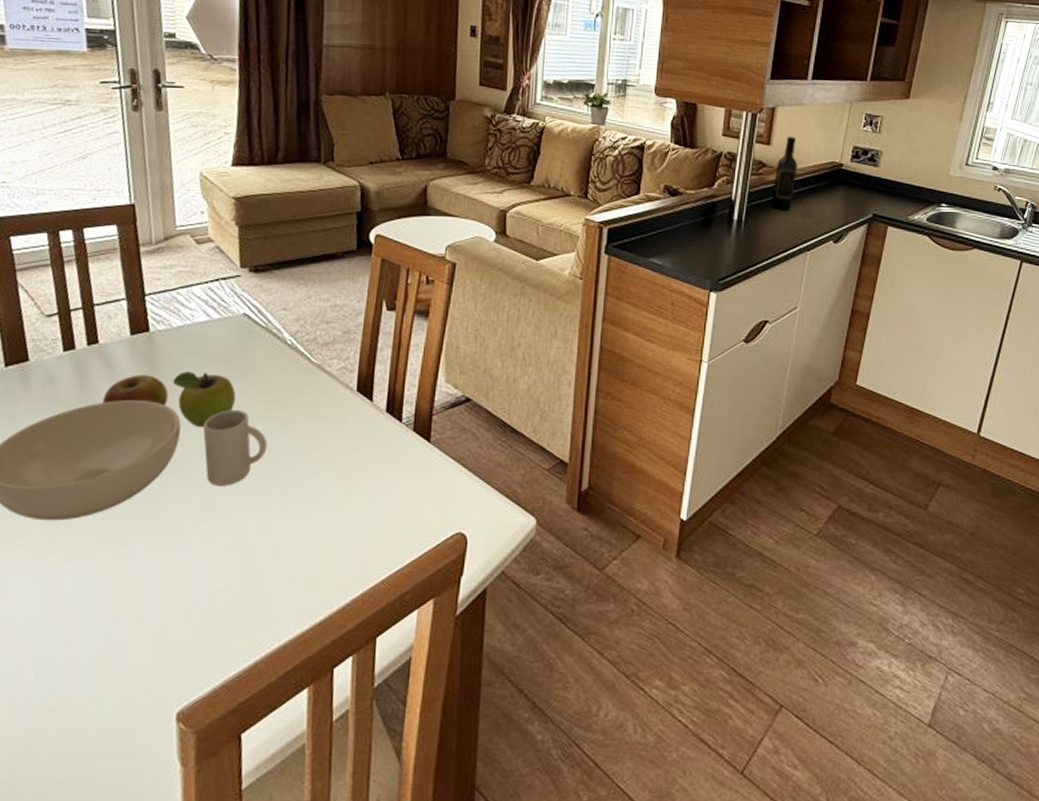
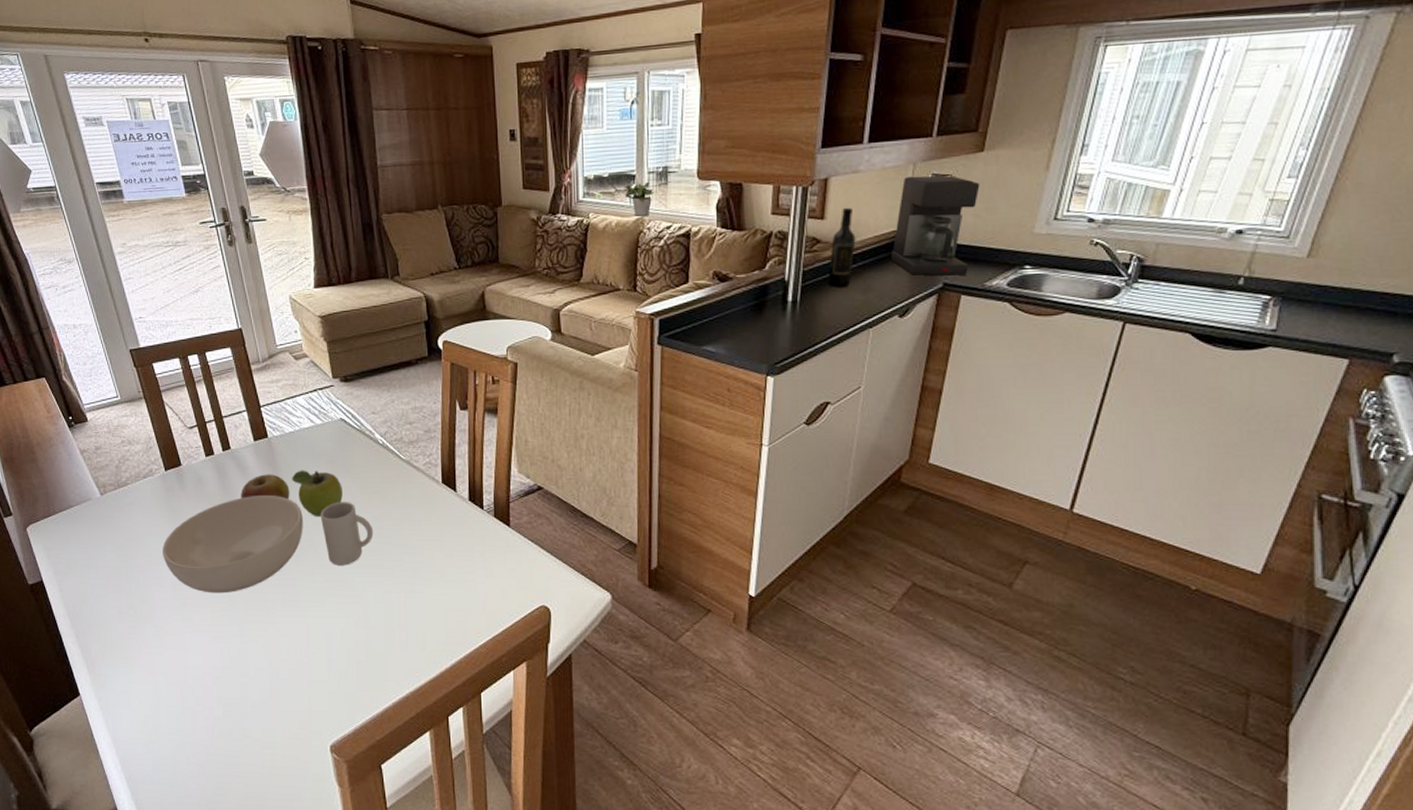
coffee maker: none [828,114,906,208] -> present [890,175,980,276]

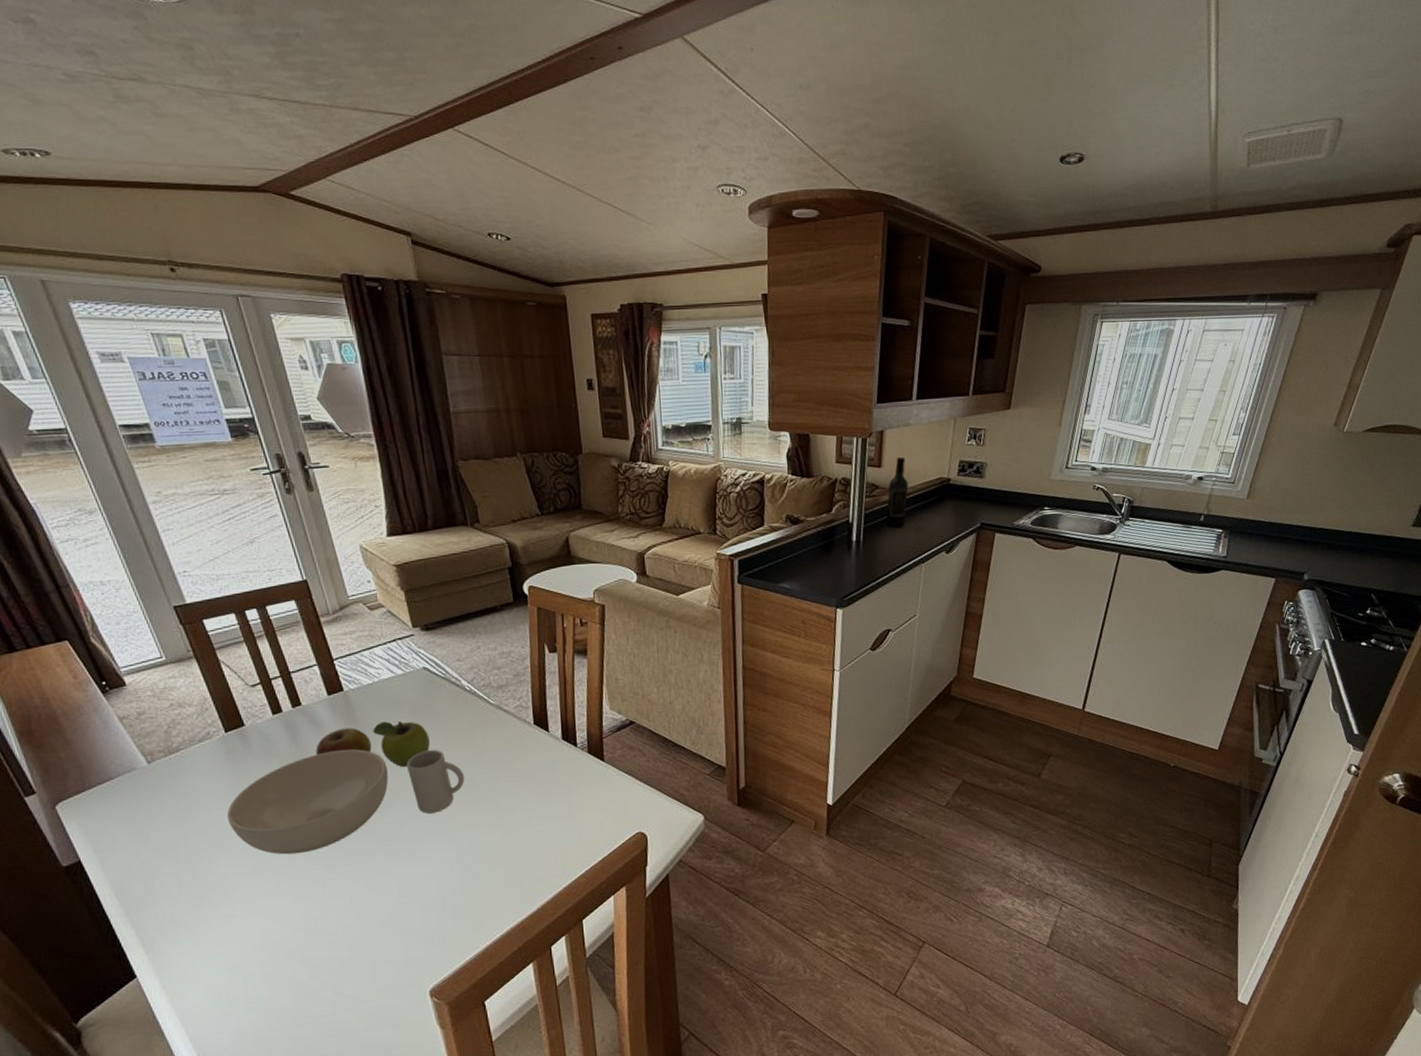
potted plant: present [624,181,654,216] -> none [701,431,730,464]
coffee maker: present [890,175,980,276] -> none [937,429,1008,517]

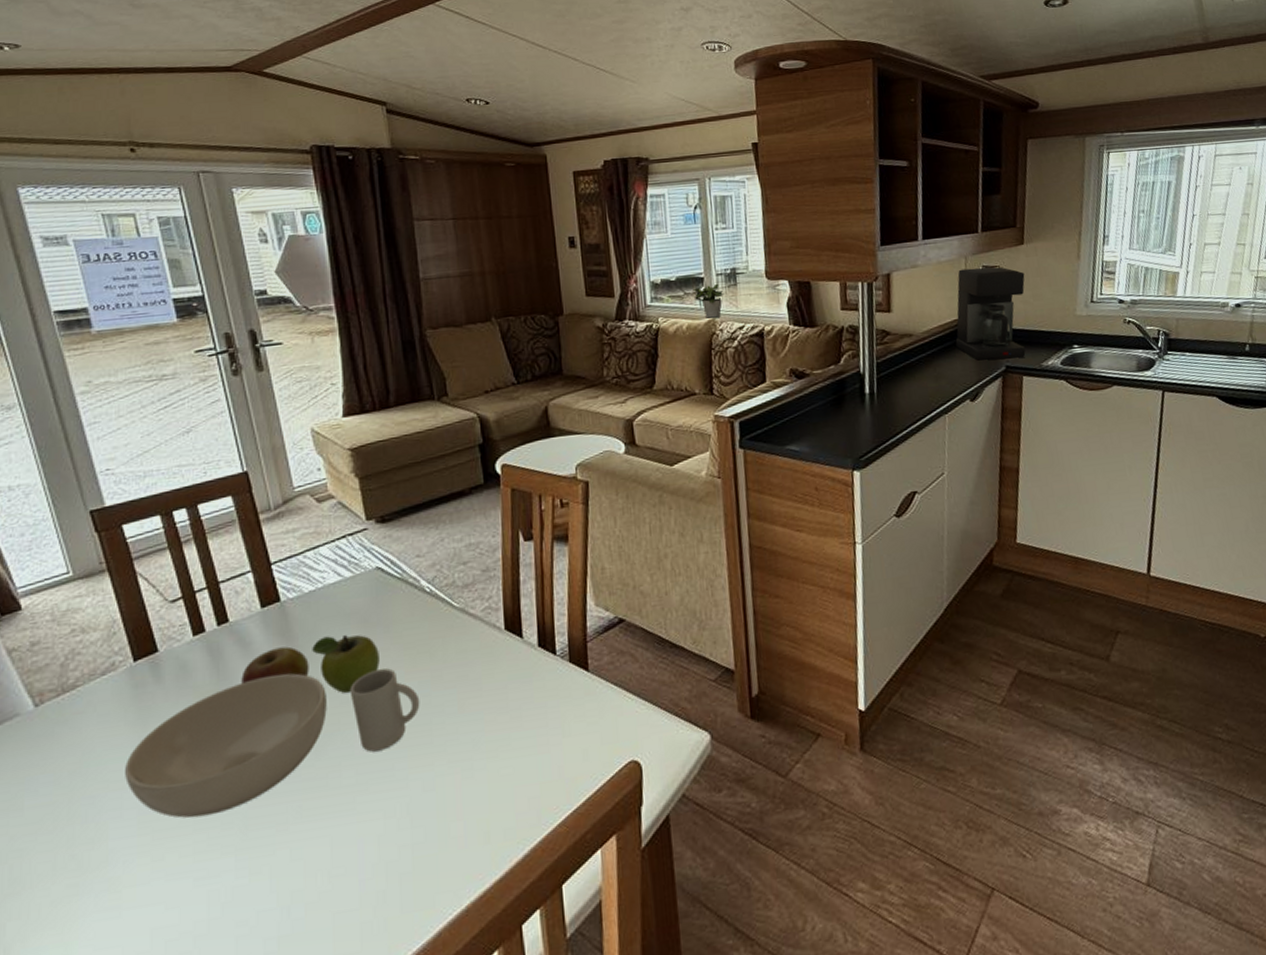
potted plant: none [701,431,730,464] -> present [693,283,724,319]
wine bottle: present [885,456,909,528] -> none [900,300,923,377]
coffee maker: none [937,429,1008,517] -> present [955,267,1026,361]

